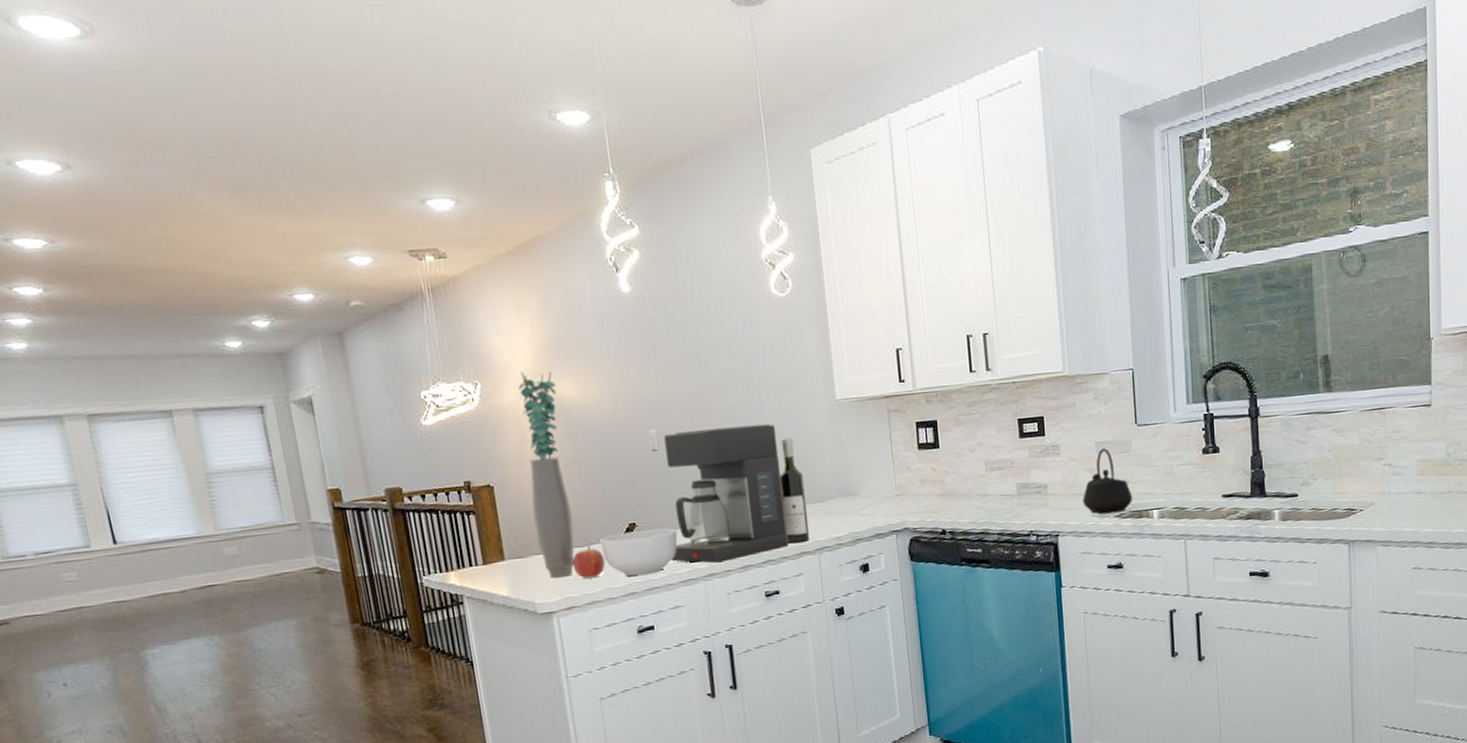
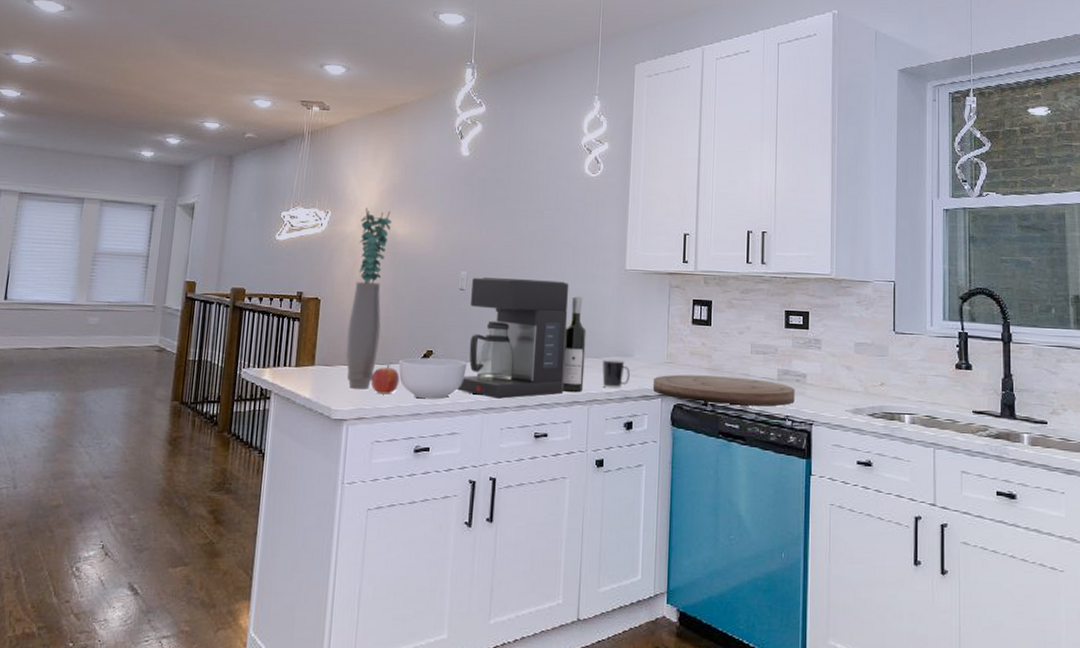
mug: none [825,500,859,533] -> present [602,359,630,389]
cutting board: none [884,497,1038,532] -> present [652,374,795,406]
kettle: present [1082,448,1133,514] -> none [838,349,887,412]

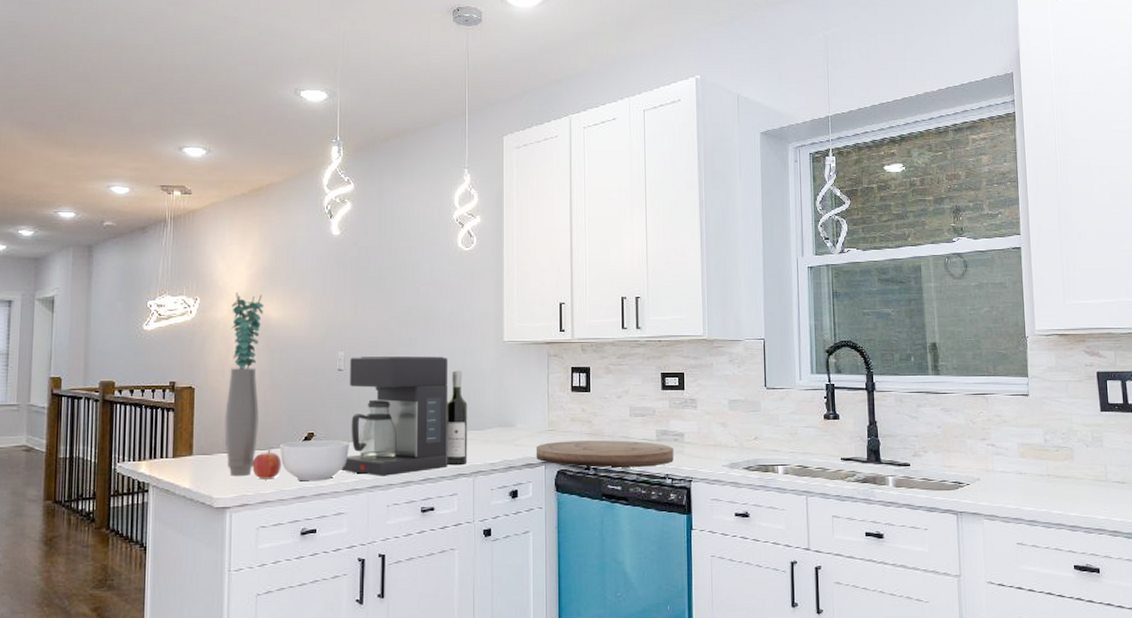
mug: present [602,359,630,389] -> none [484,430,513,459]

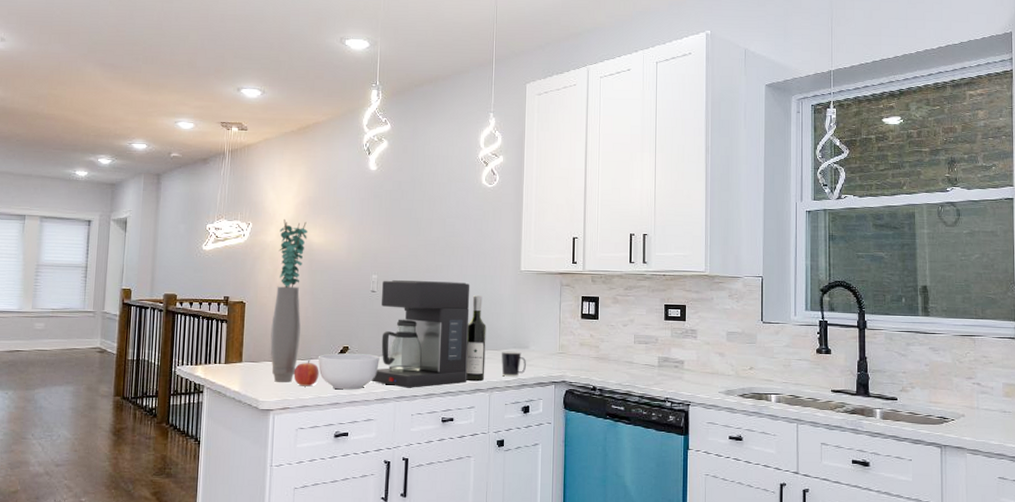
mug: none [484,430,513,459] -> present [501,351,526,377]
cutting board: present [535,440,674,468] -> none [546,363,674,390]

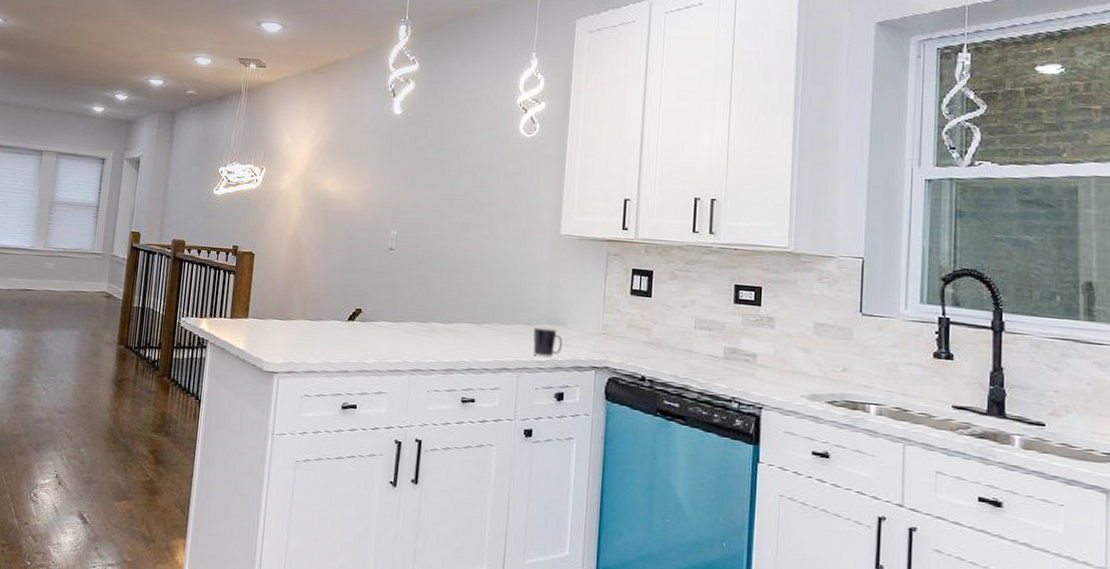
vase: present [270,218,308,384] -> none [278,164,325,345]
fruit: present [293,361,319,387] -> none [301,321,329,350]
bowl: present [318,353,380,390] -> none [328,315,395,359]
coffee maker: present [372,280,470,389] -> none [385,237,501,362]
bottle: present [465,295,486,382] -> none [491,260,518,360]

